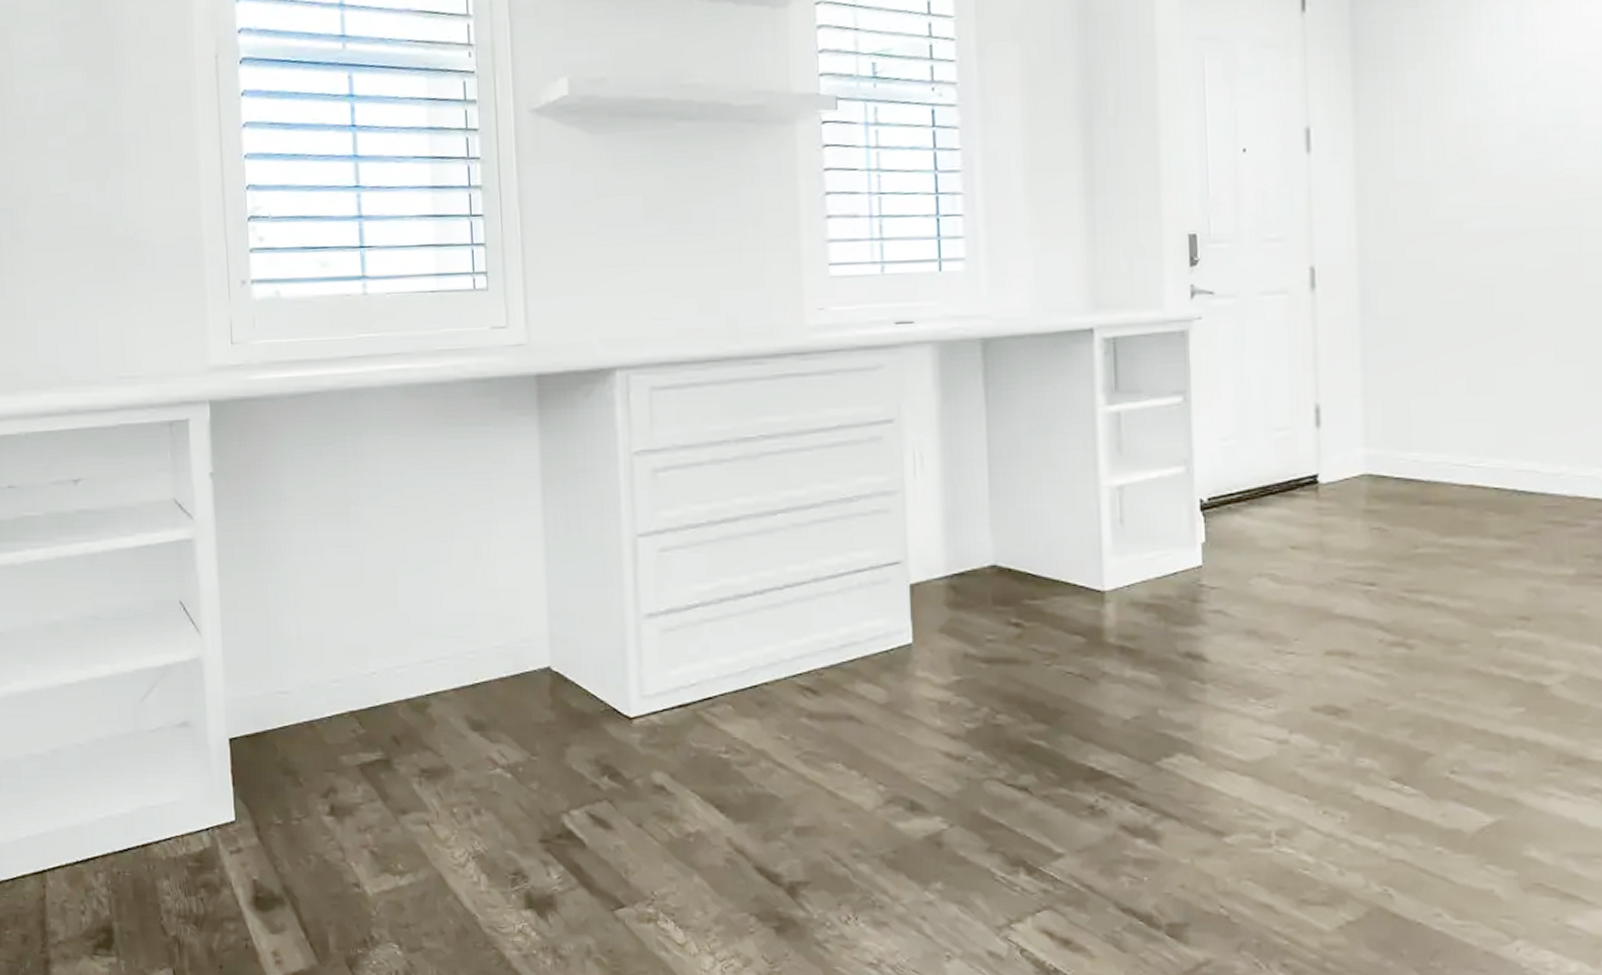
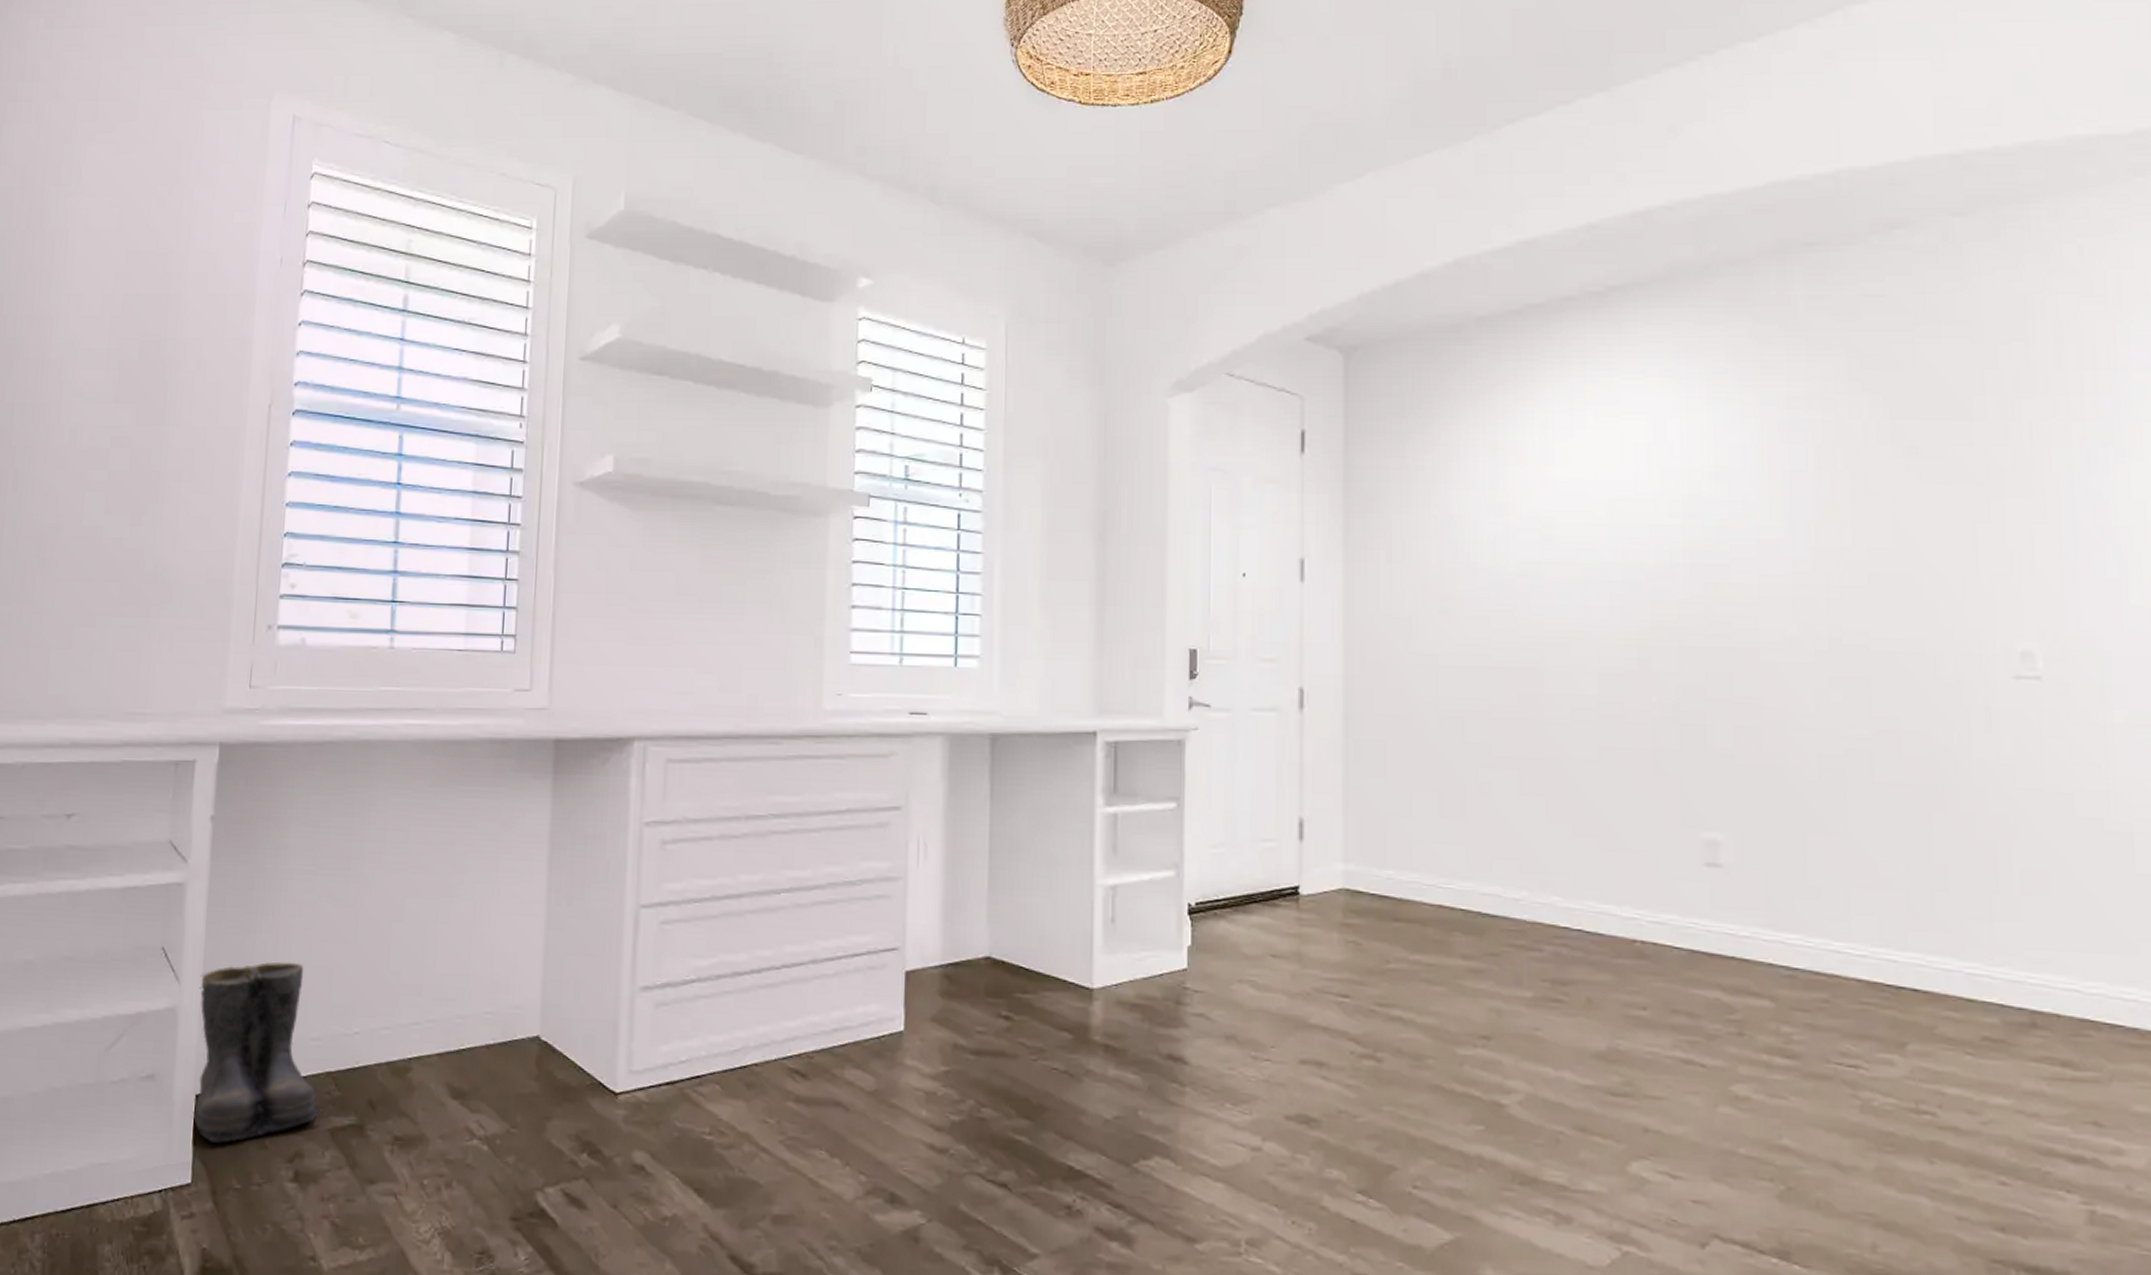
boots: none [219,609,351,784] -> present [191,961,323,1145]

